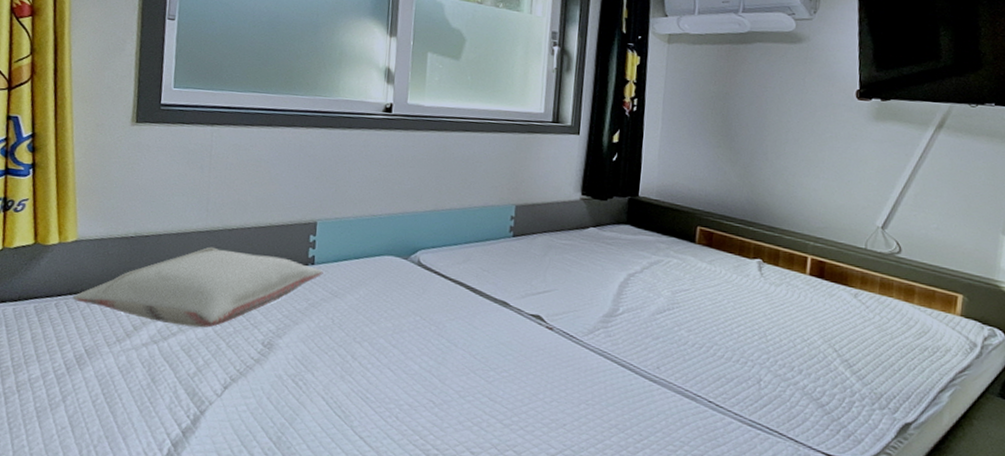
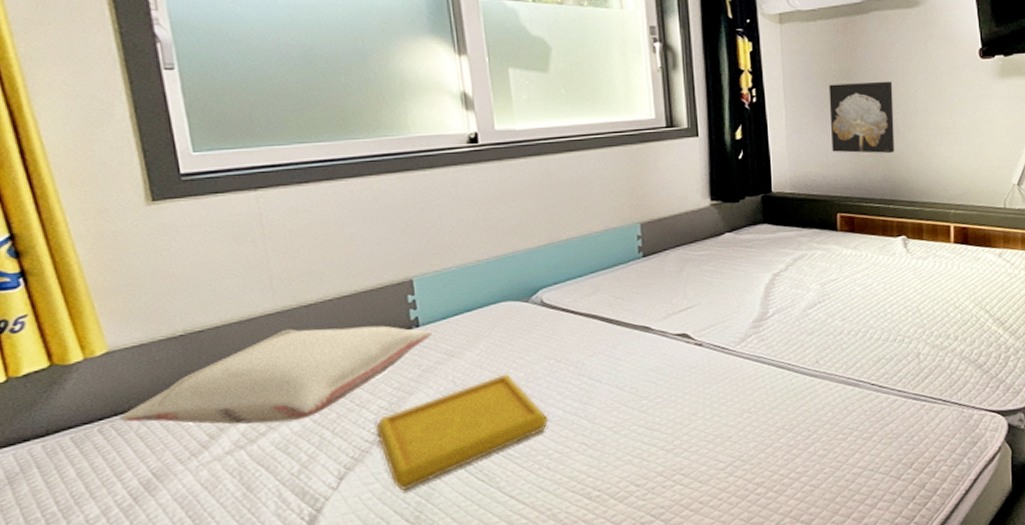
serving tray: none [261,321,406,410] -> present [375,374,549,490]
wall art: none [701,104,767,177] -> present [828,81,895,153]

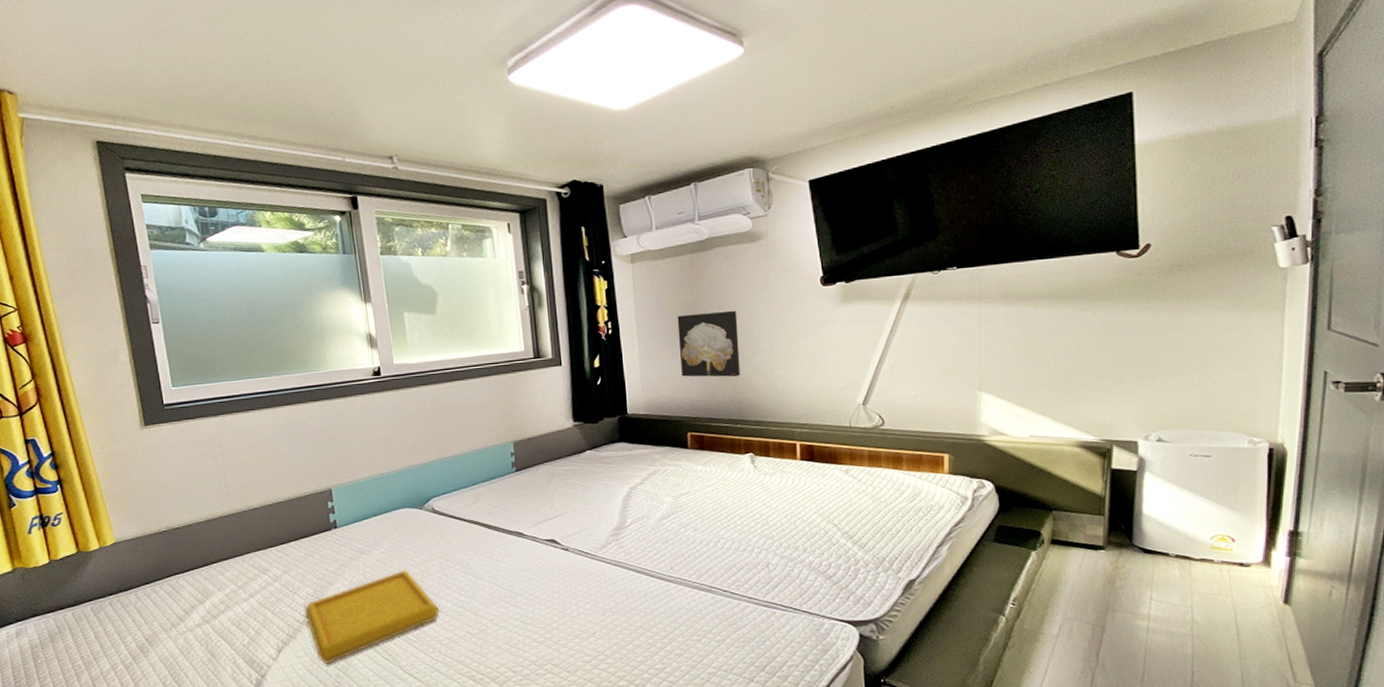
pillow: present [119,325,432,425] -> none [123,526,347,604]

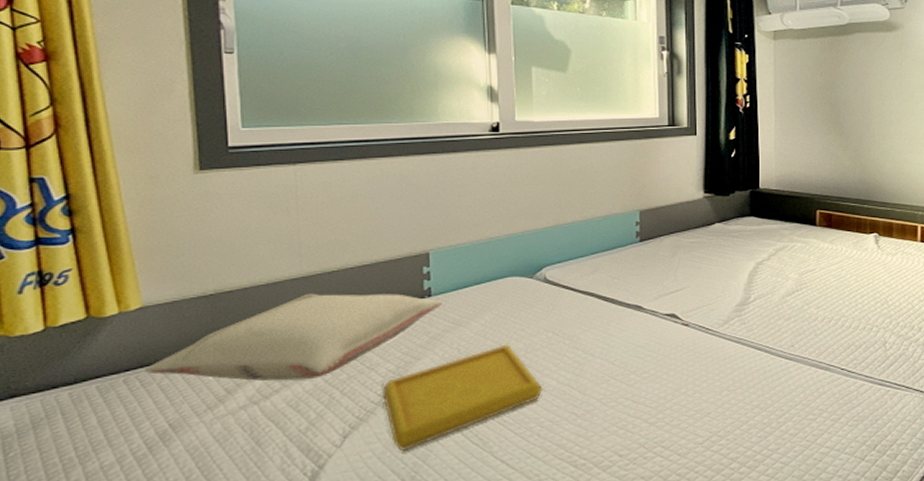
pillow: none [123,526,347,604] -> present [145,293,442,381]
wall art: present [677,310,741,377] -> none [814,94,871,158]

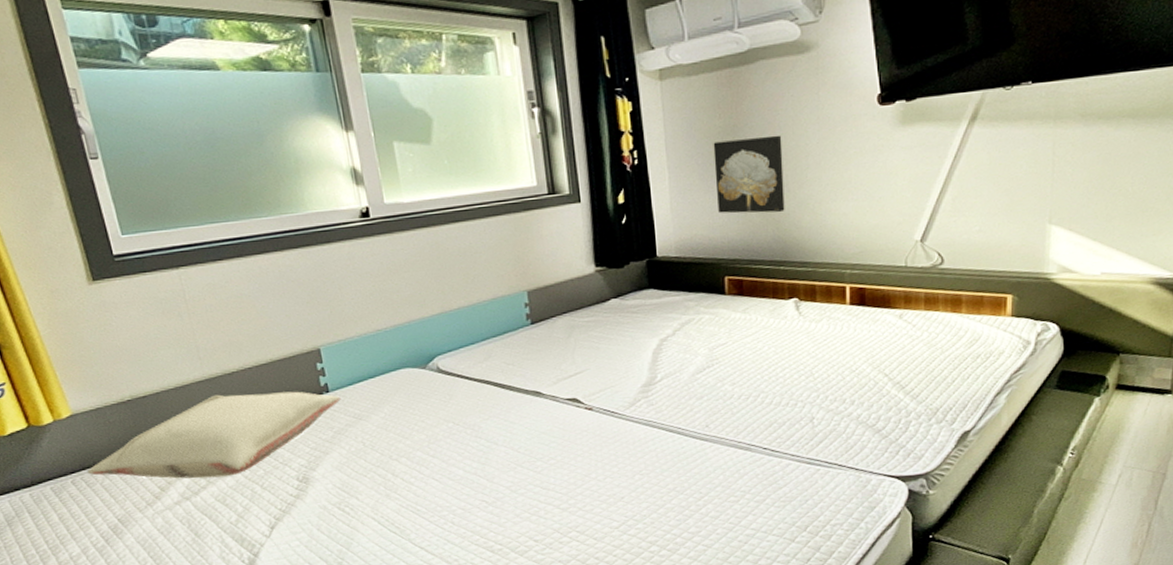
serving tray: present [381,344,543,451] -> none [298,436,451,539]
wall art: none [814,94,871,158] -> present [713,135,785,214]

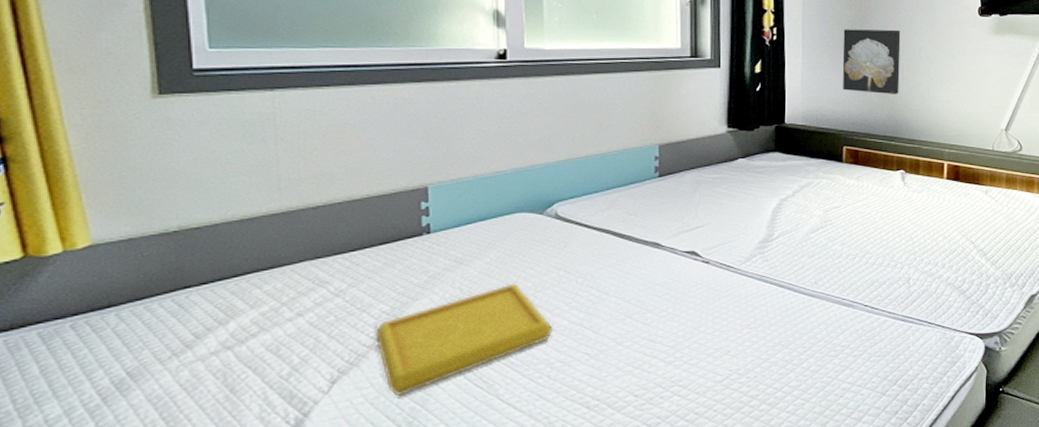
pillow: present [87,391,341,479] -> none [96,230,443,325]
serving tray: none [298,436,451,539] -> present [374,283,554,396]

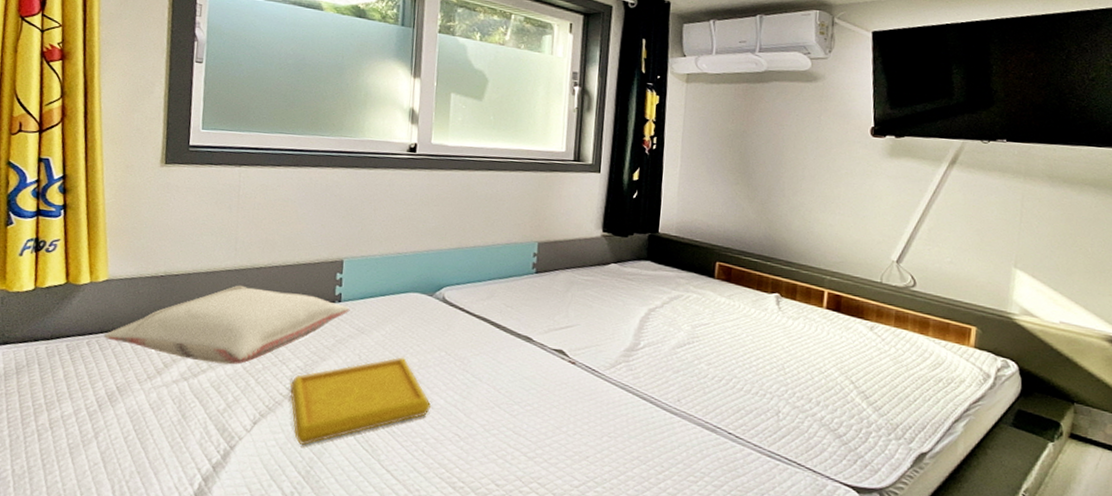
pillow: none [96,230,443,325] -> present [103,285,350,365]
wall art: present [842,29,901,94] -> none [719,142,784,213]

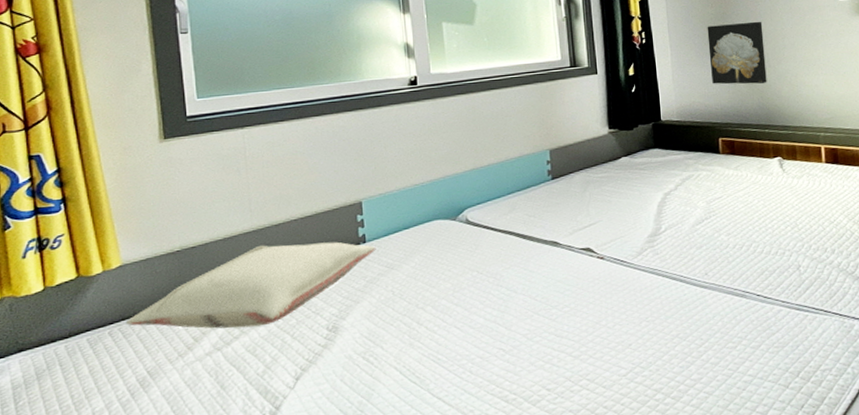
serving tray: present [289,357,432,445] -> none [327,284,472,390]
wall art: none [719,142,784,213] -> present [707,21,767,85]

